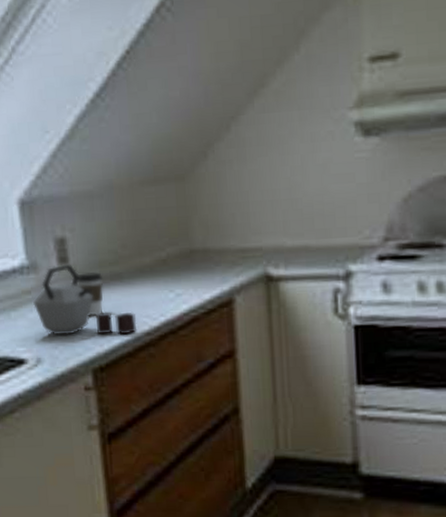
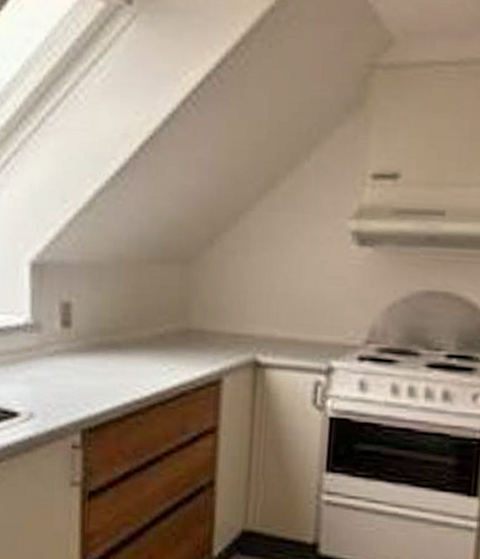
kettle: present [33,264,138,336] -> none [33,327,129,401]
coffee cup: present [77,272,104,317] -> none [77,338,102,381]

